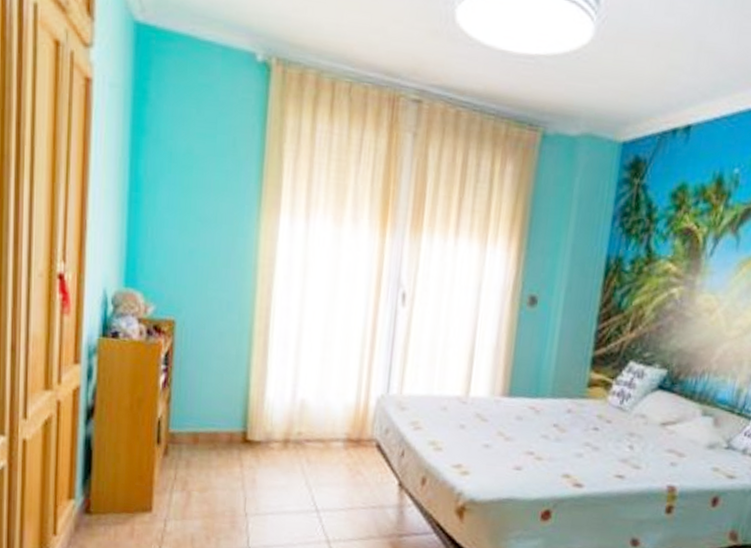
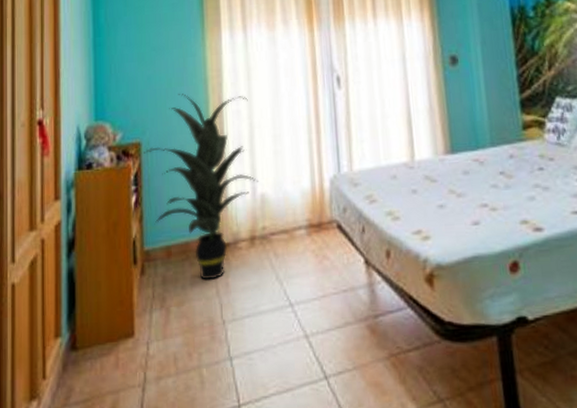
indoor plant: none [177,276,301,474] -> present [144,94,258,280]

